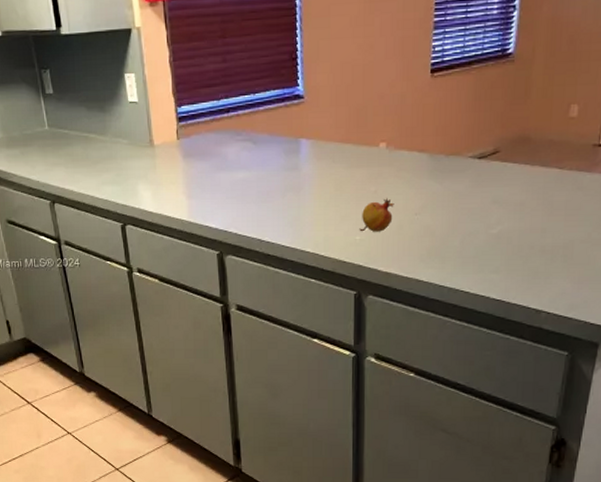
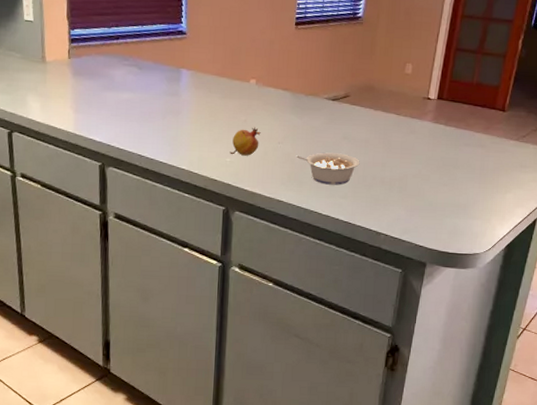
legume: none [437,220,514,259] -> present [296,152,360,185]

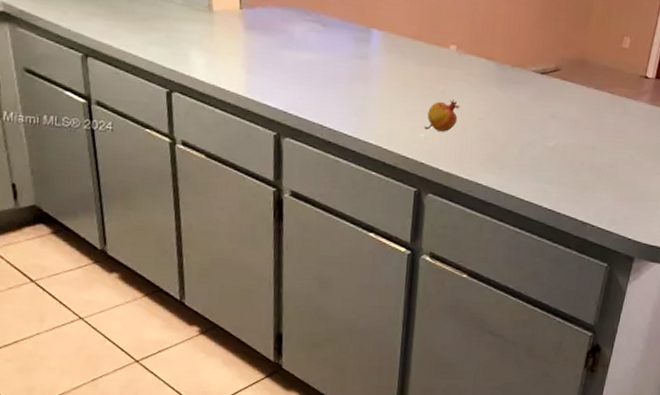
legume: present [296,152,360,185] -> none [498,131,568,169]

